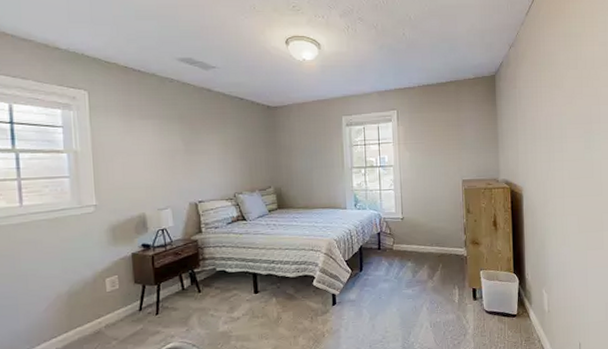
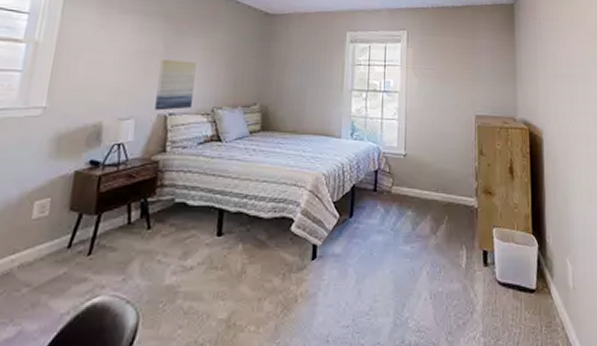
wall art: none [184,155,216,200] -> present [155,60,197,111]

